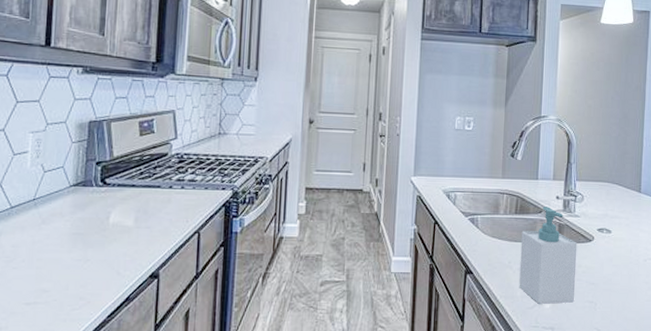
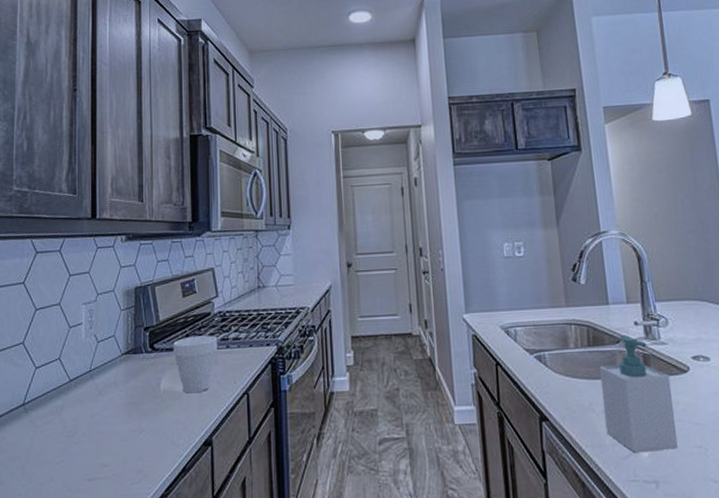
cup: none [125,174,173,229] -> present [173,335,218,394]

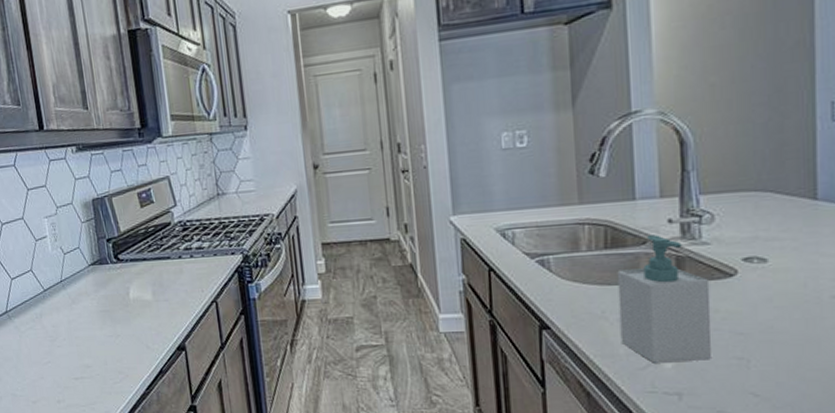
cup: present [173,335,218,394] -> none [136,245,182,302]

